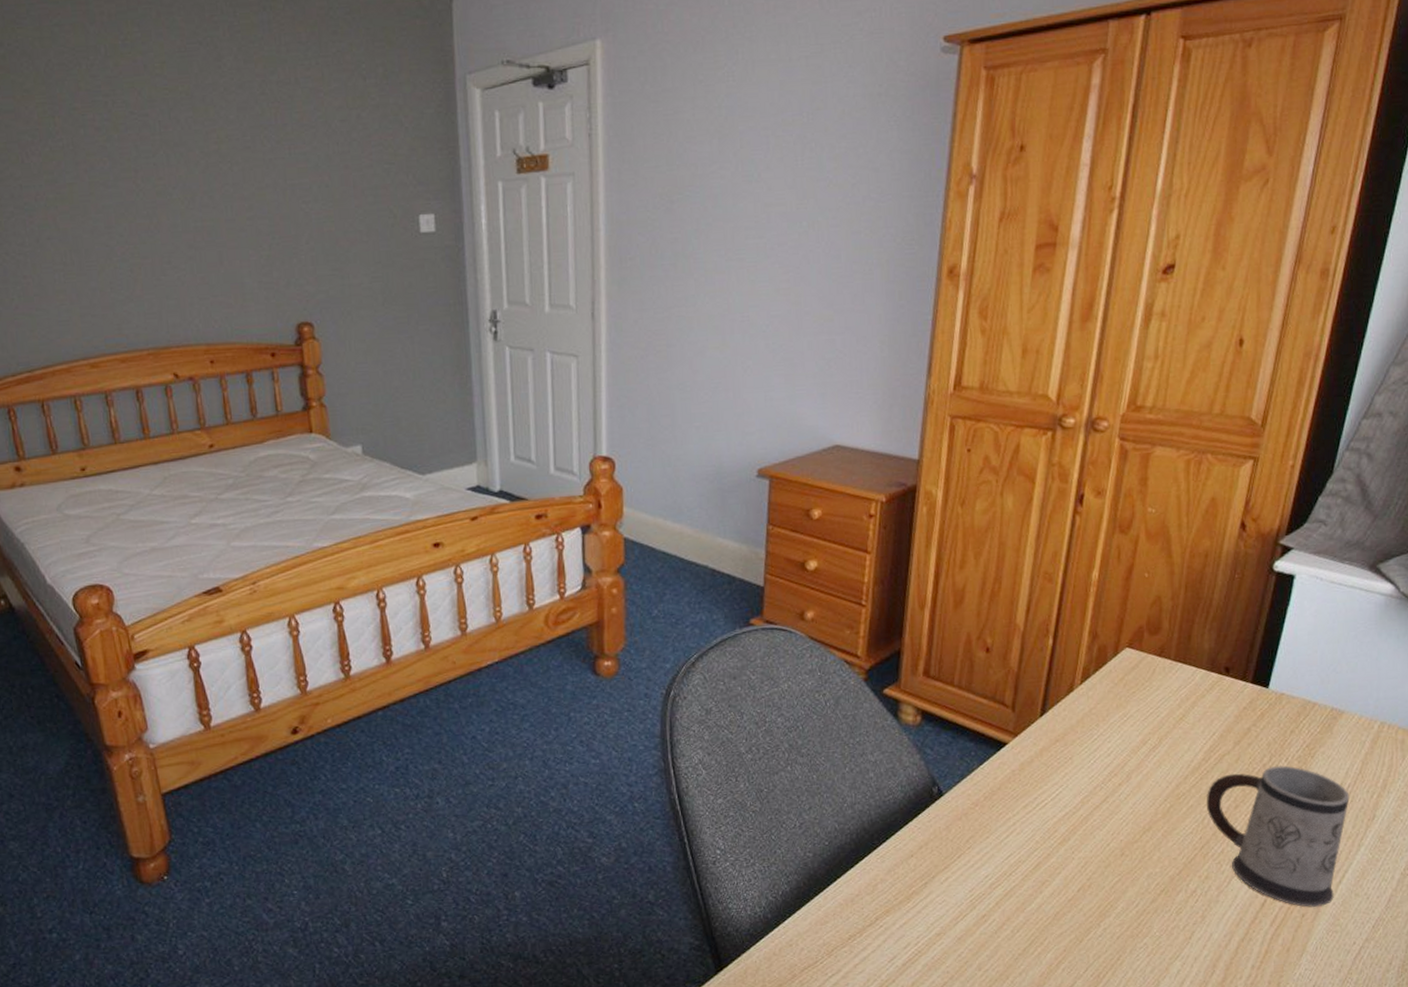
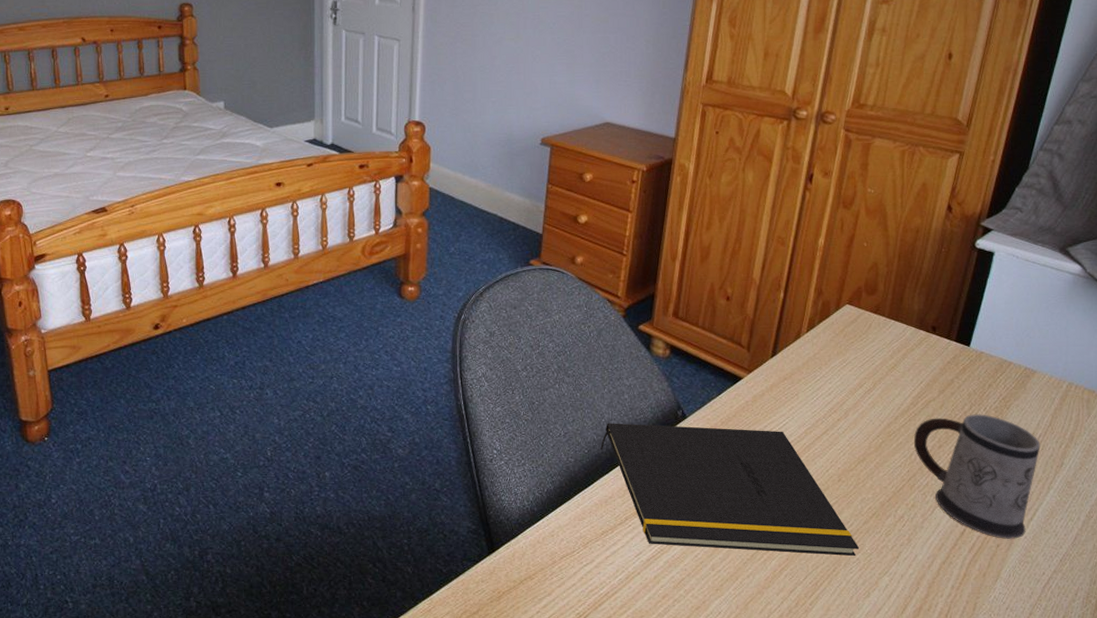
notepad: none [843,802,1147,946] -> present [600,423,860,557]

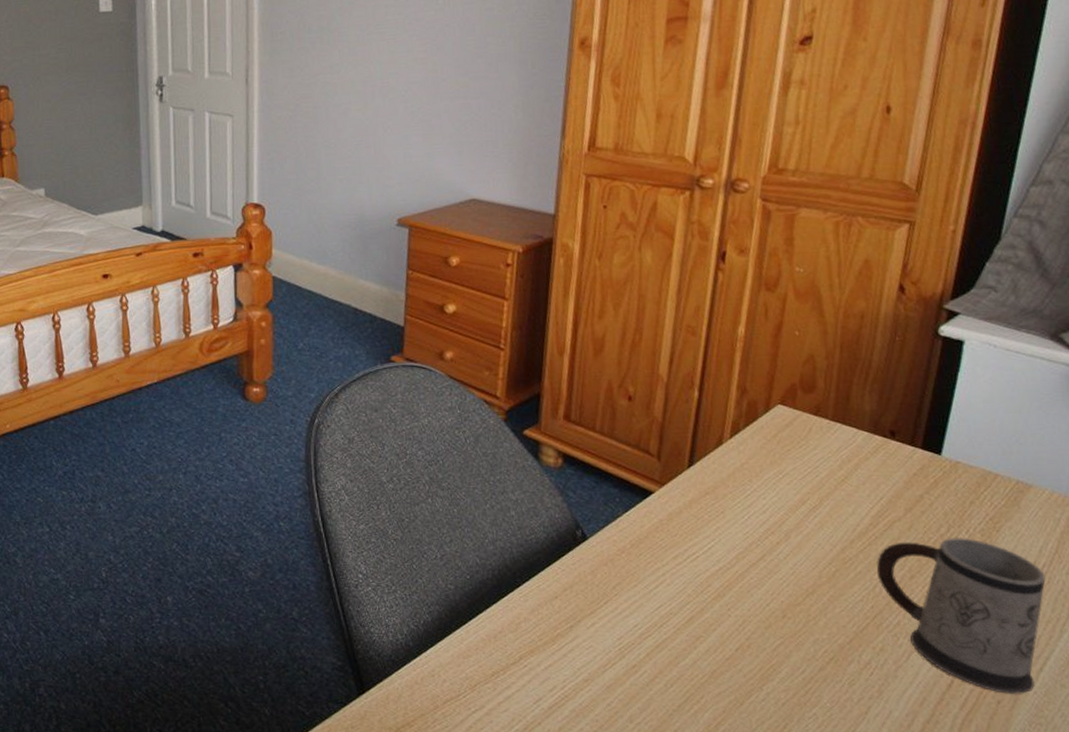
notepad: present [600,423,860,557] -> none [485,544,816,711]

